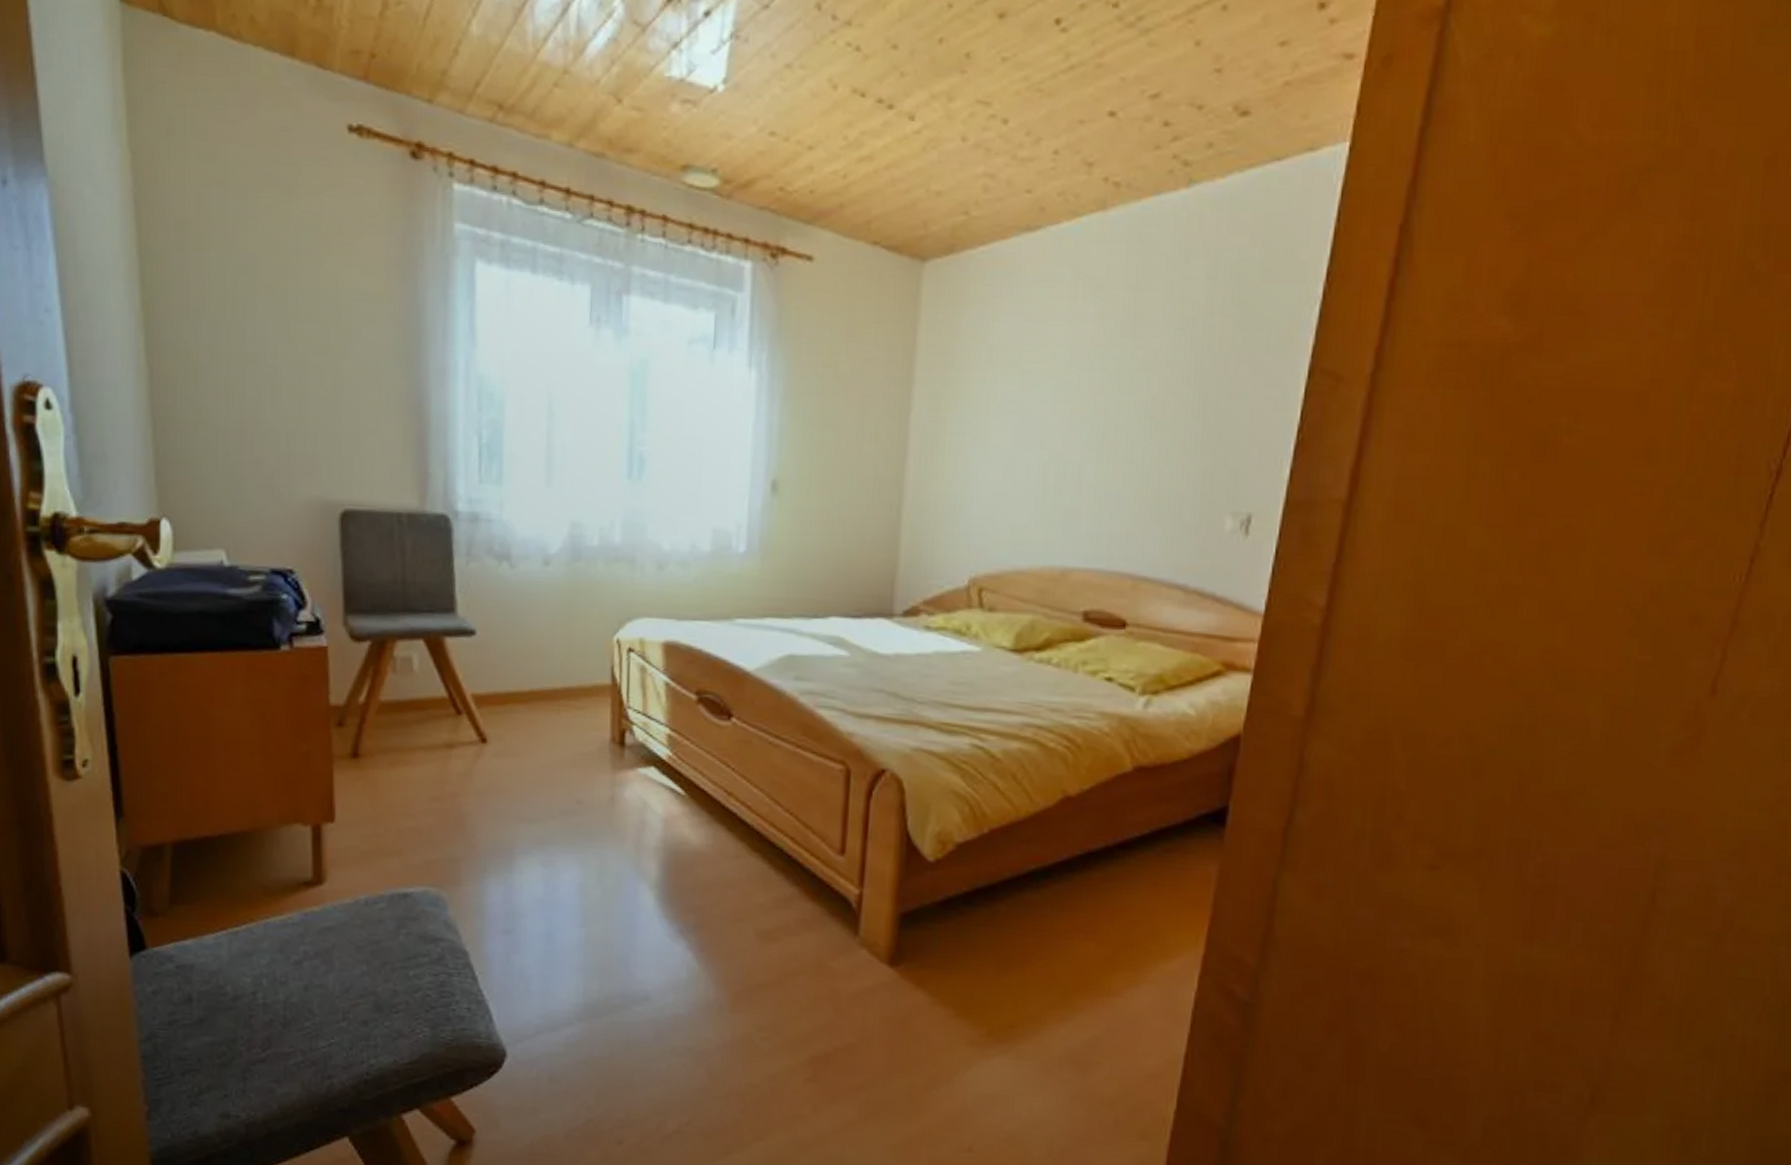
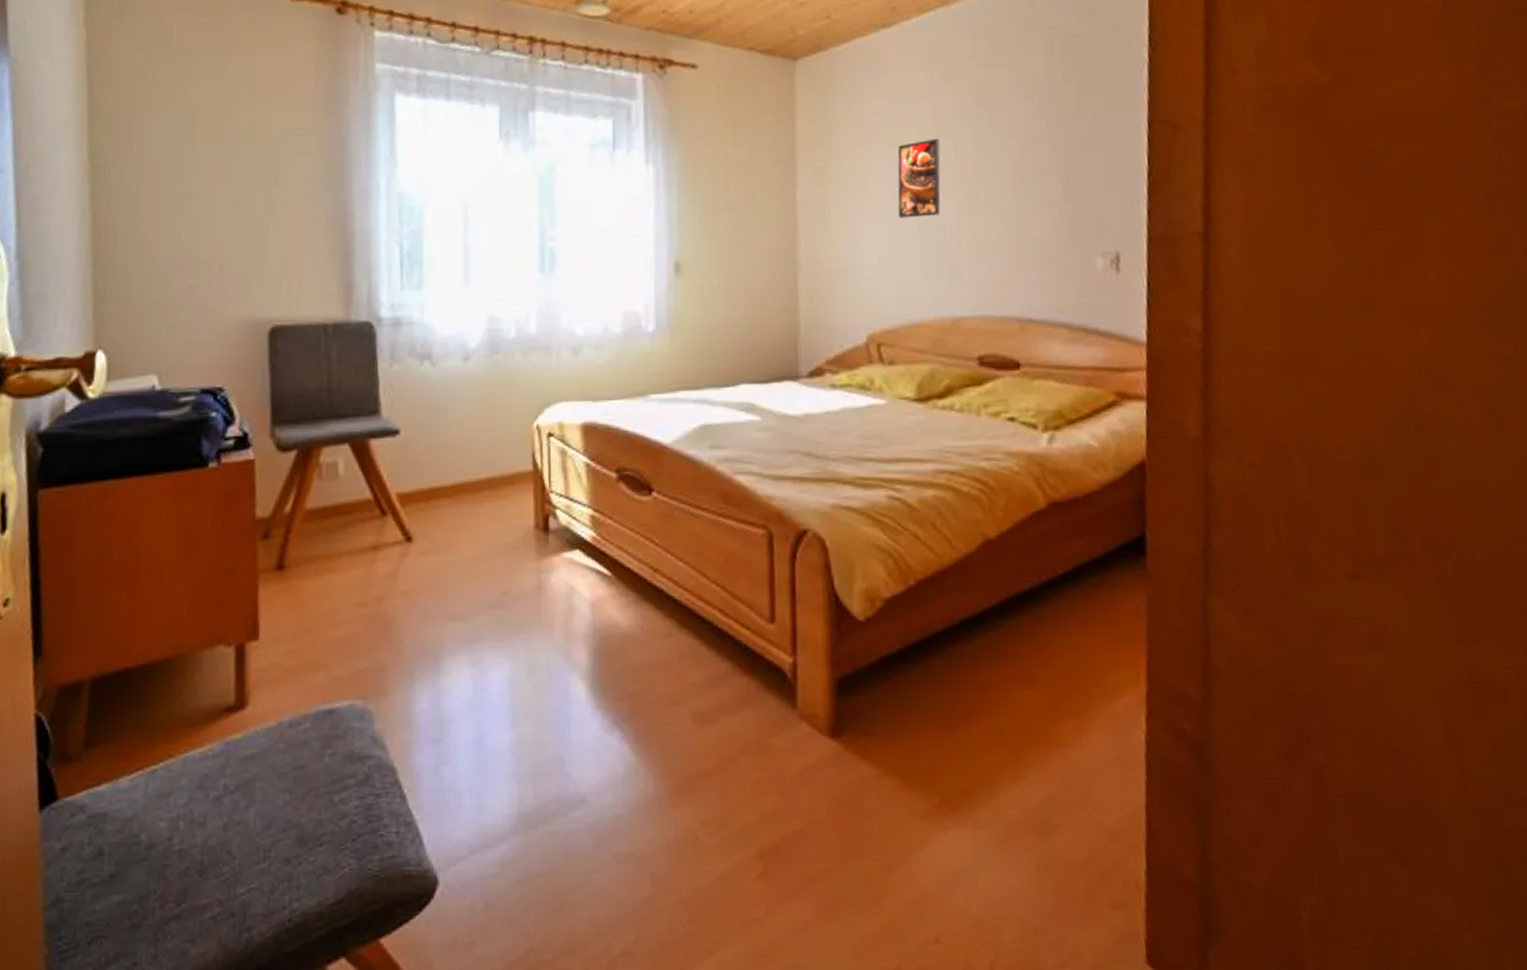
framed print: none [1018,367,1074,455] -> present [898,138,941,218]

